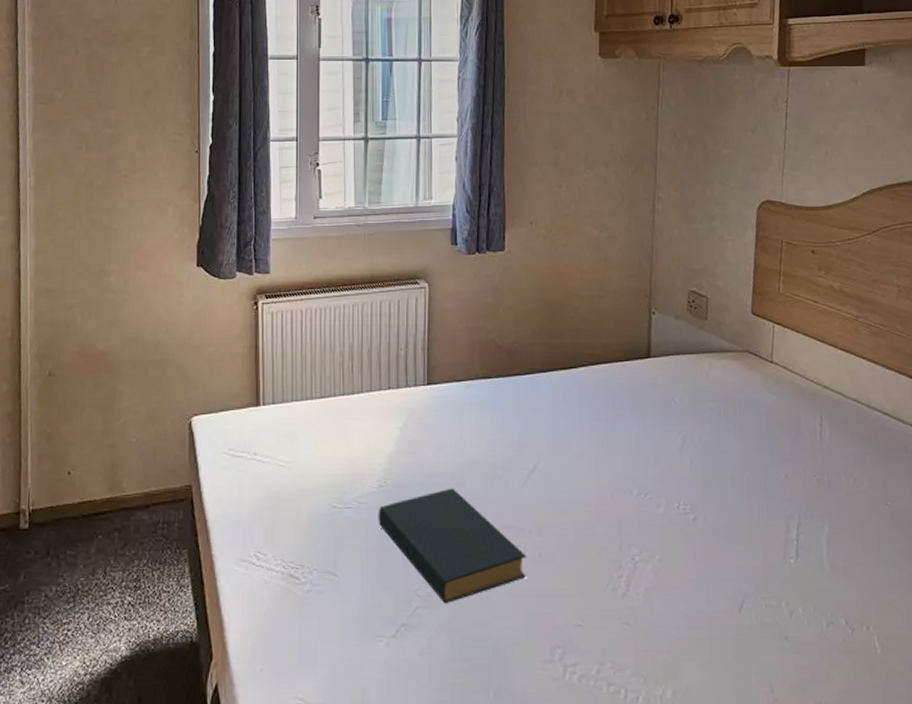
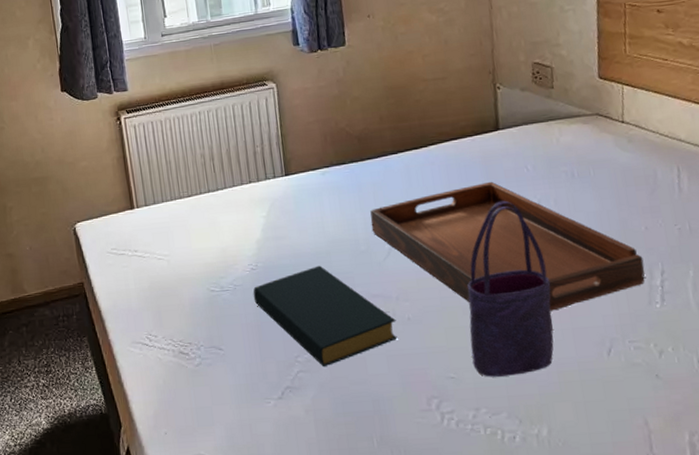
serving tray: none [511,411,782,559] -> present [370,181,645,311]
tote bag: none [601,433,688,628] -> present [467,200,554,377]

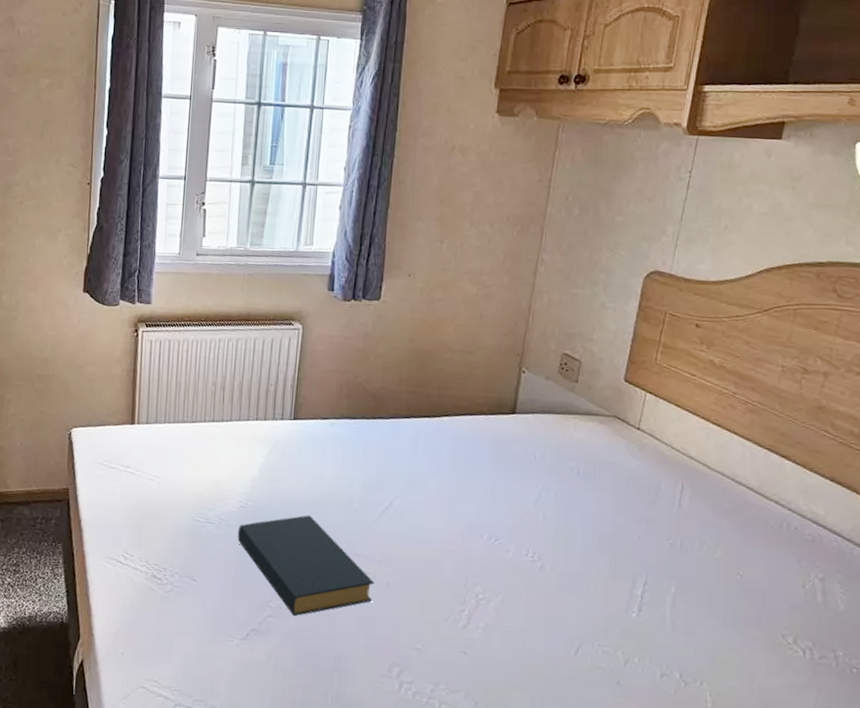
serving tray: present [370,181,645,311] -> none [369,463,629,602]
tote bag: present [467,200,554,377] -> none [441,484,534,658]

